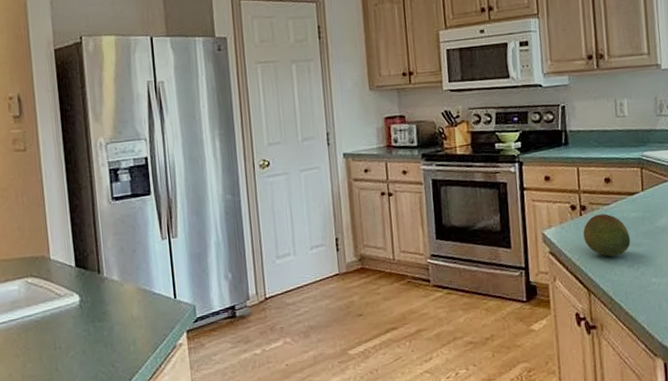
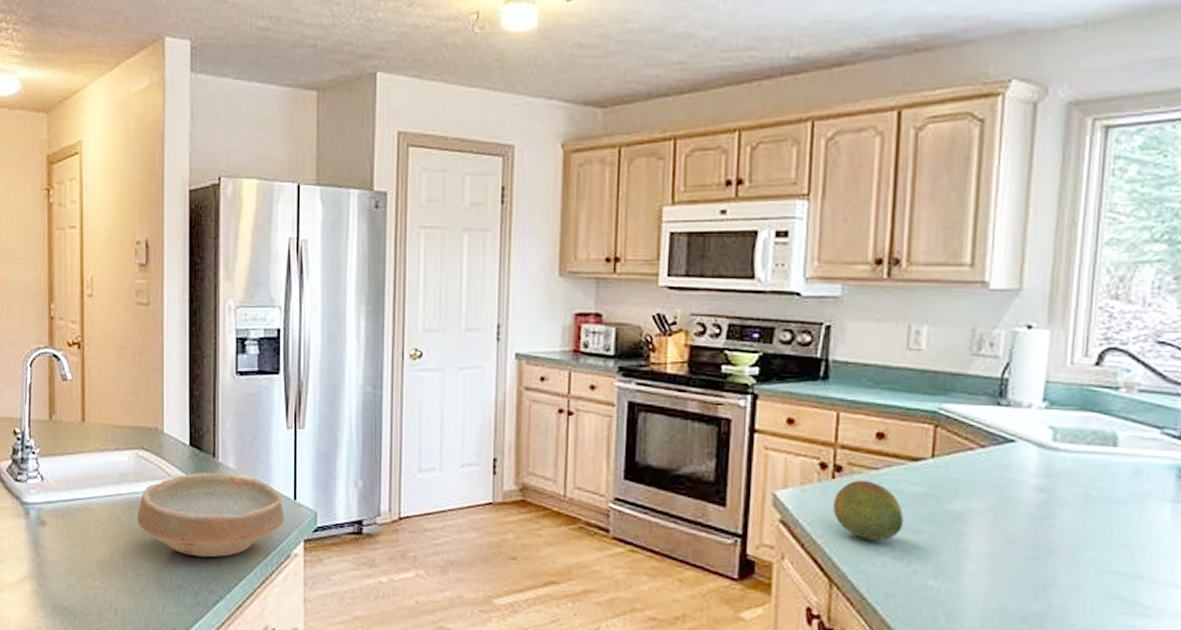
bowl: none [32,286,167,363] -> present [137,472,284,558]

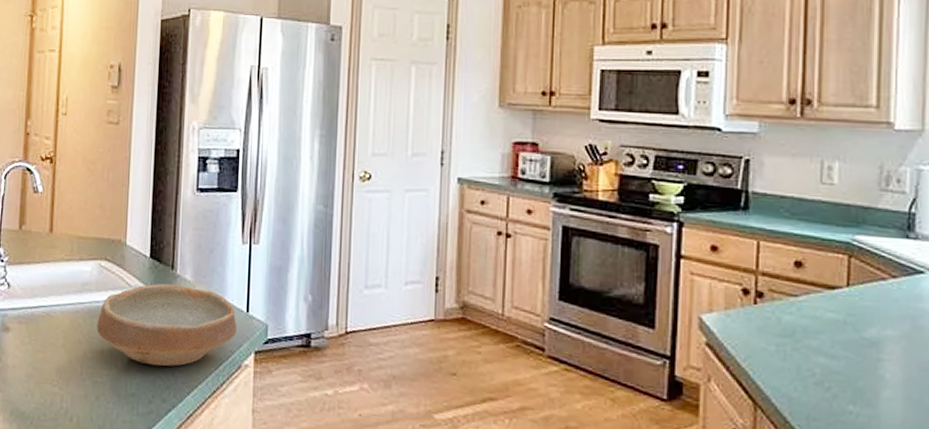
fruit: present [833,480,905,541] -> none [756,306,823,366]

